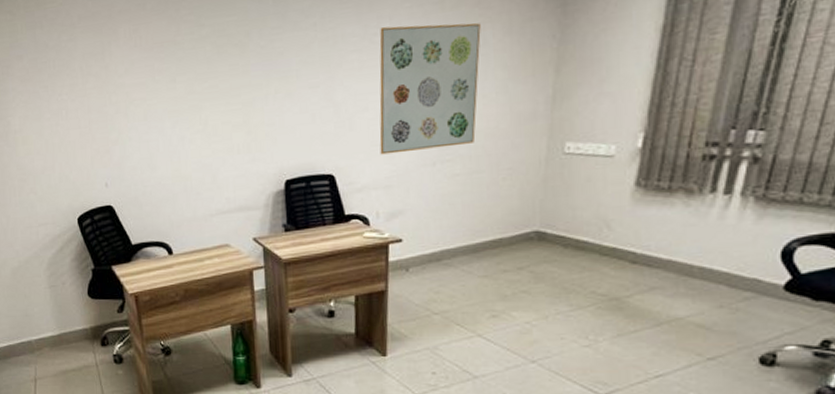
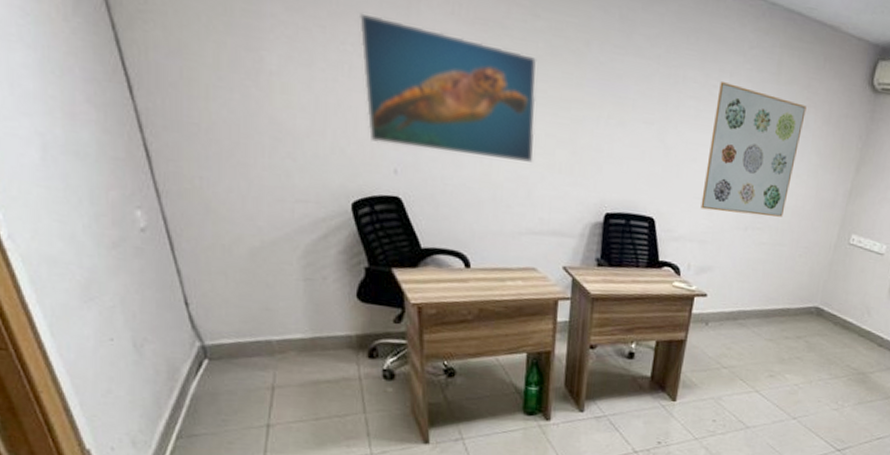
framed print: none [69,60,214,165] -> present [358,13,537,163]

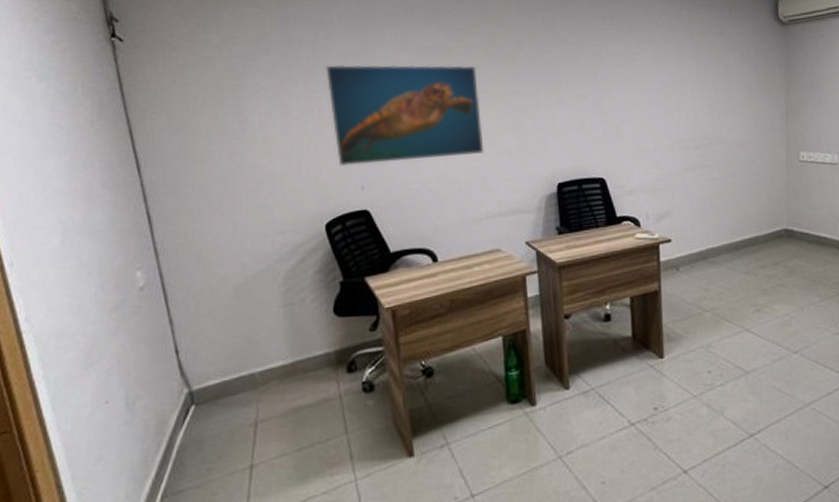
wall art: present [700,82,807,217] -> none [640,47,728,160]

